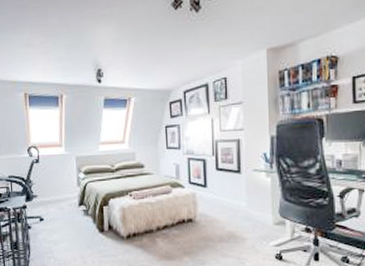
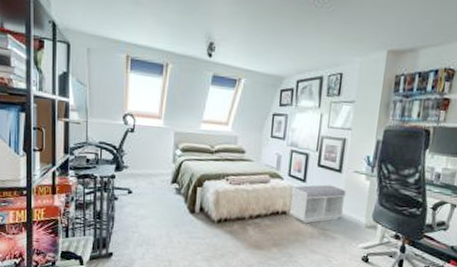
bench: none [194,187,249,228] -> present [289,184,346,224]

